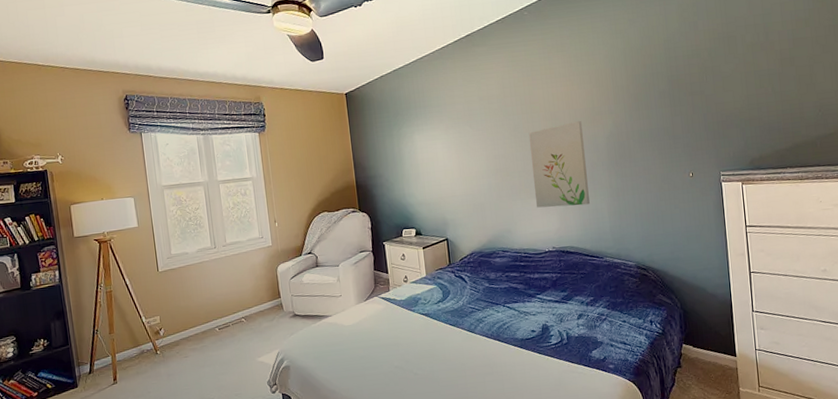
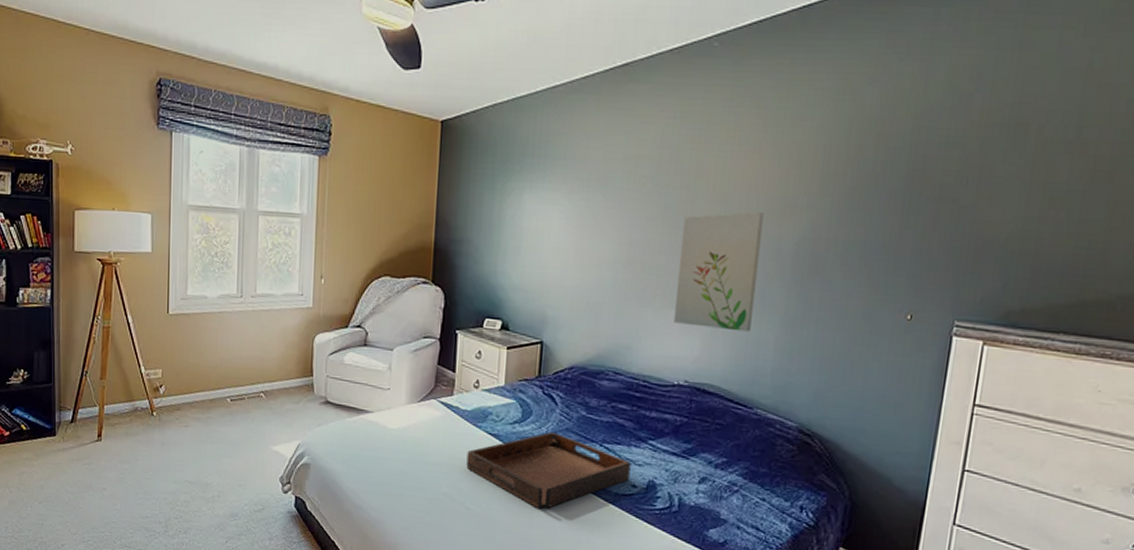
serving tray: none [408,303,529,363] -> present [466,431,631,509]

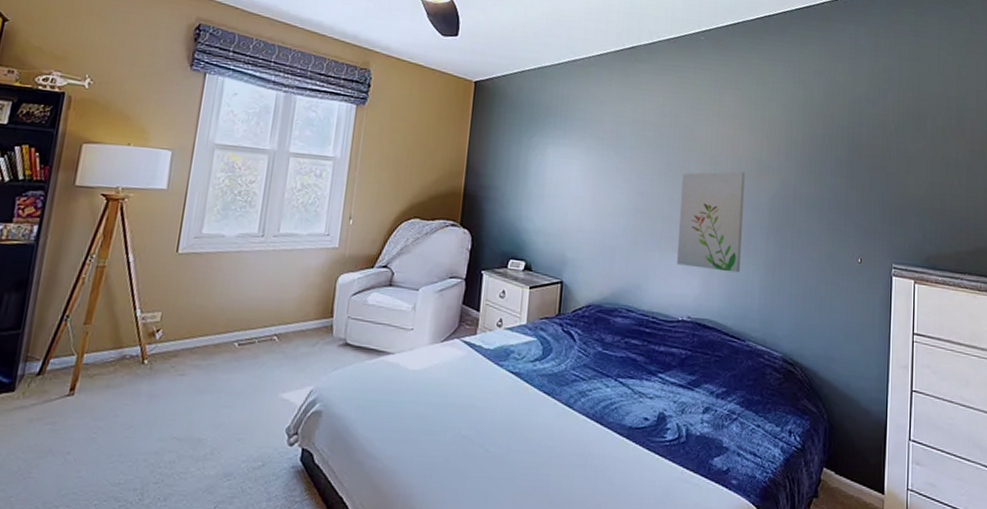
serving tray: present [466,431,631,509] -> none [487,368,643,447]

